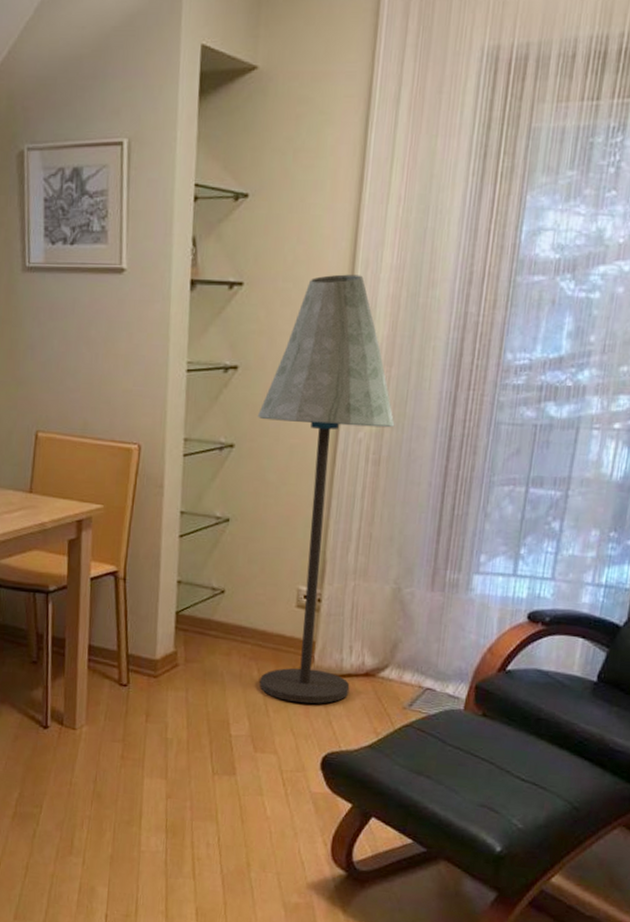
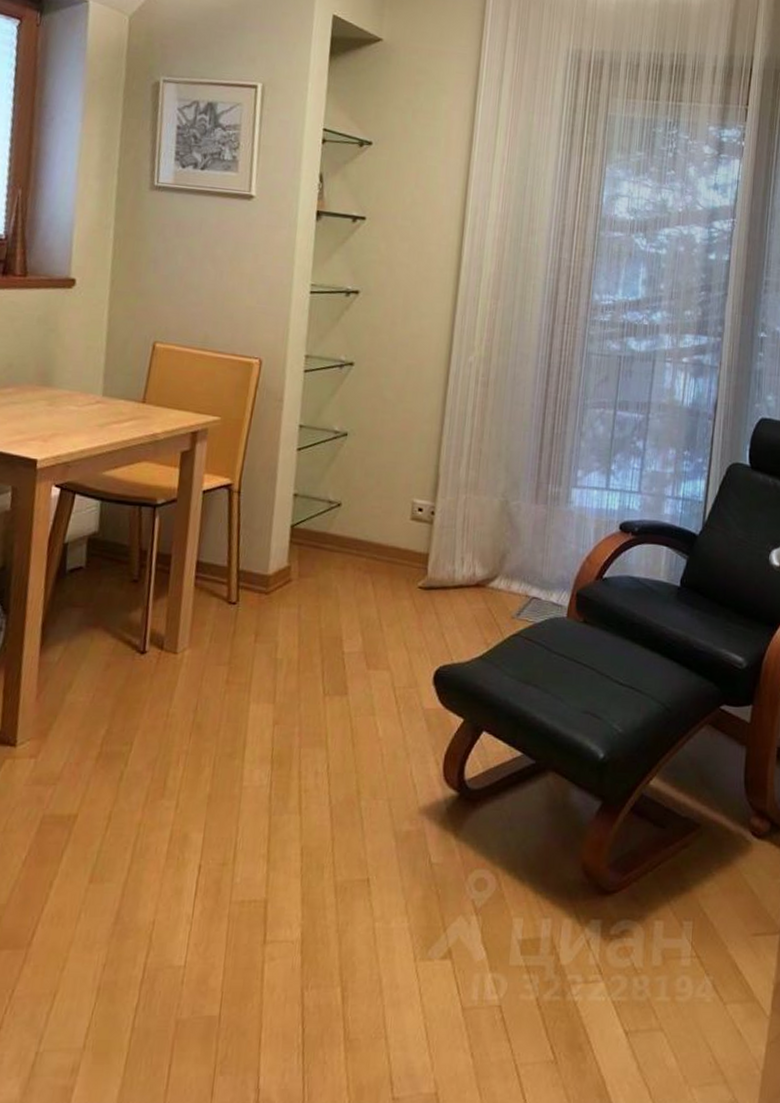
floor lamp: present [257,274,395,704] -> none [374,217,502,616]

